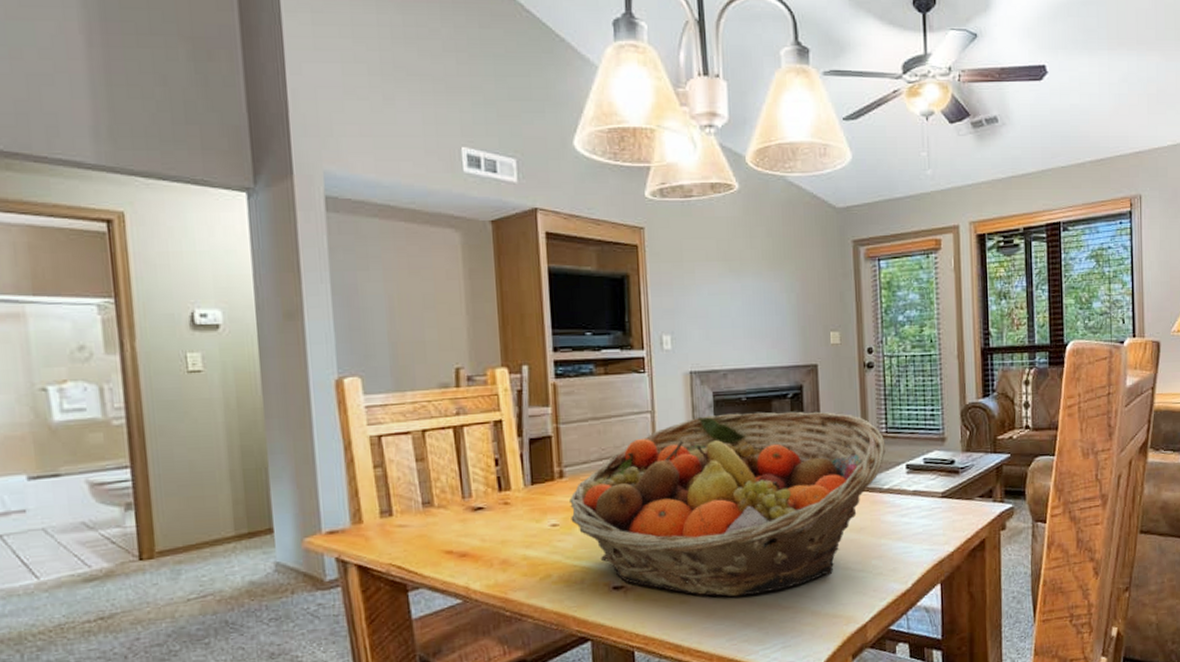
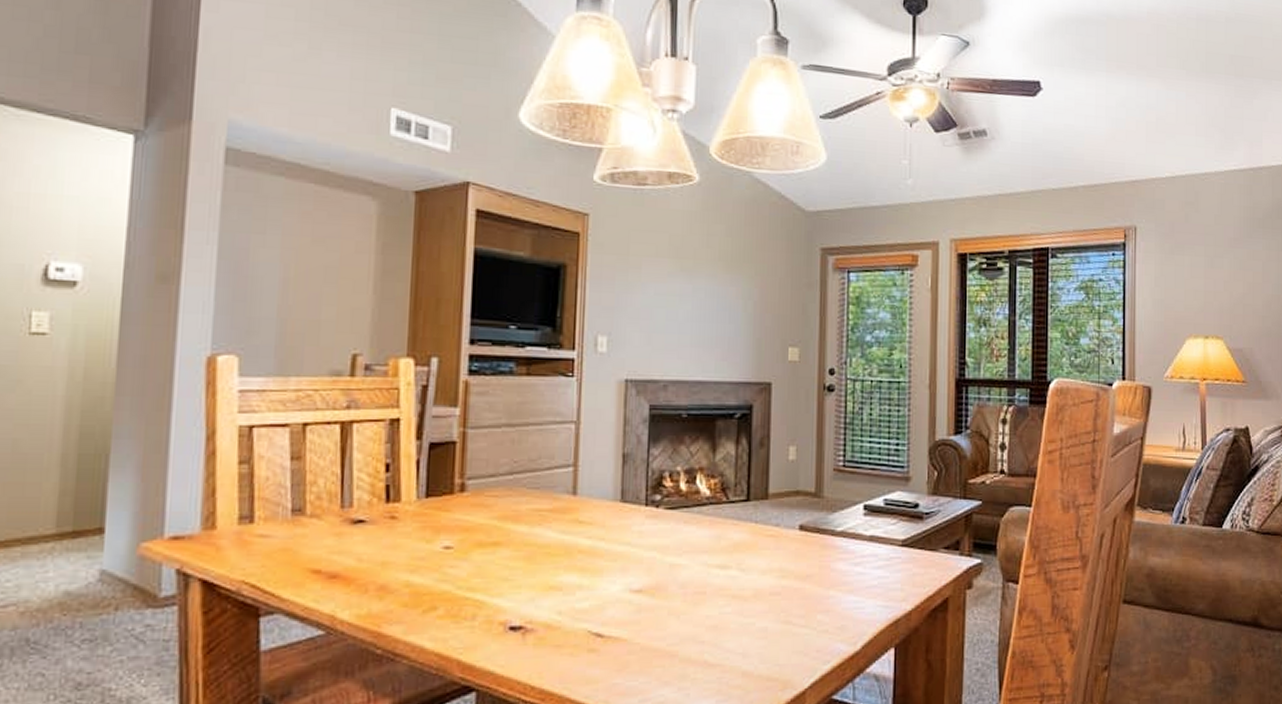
fruit basket: present [570,411,886,597] -> none [468,431,842,649]

